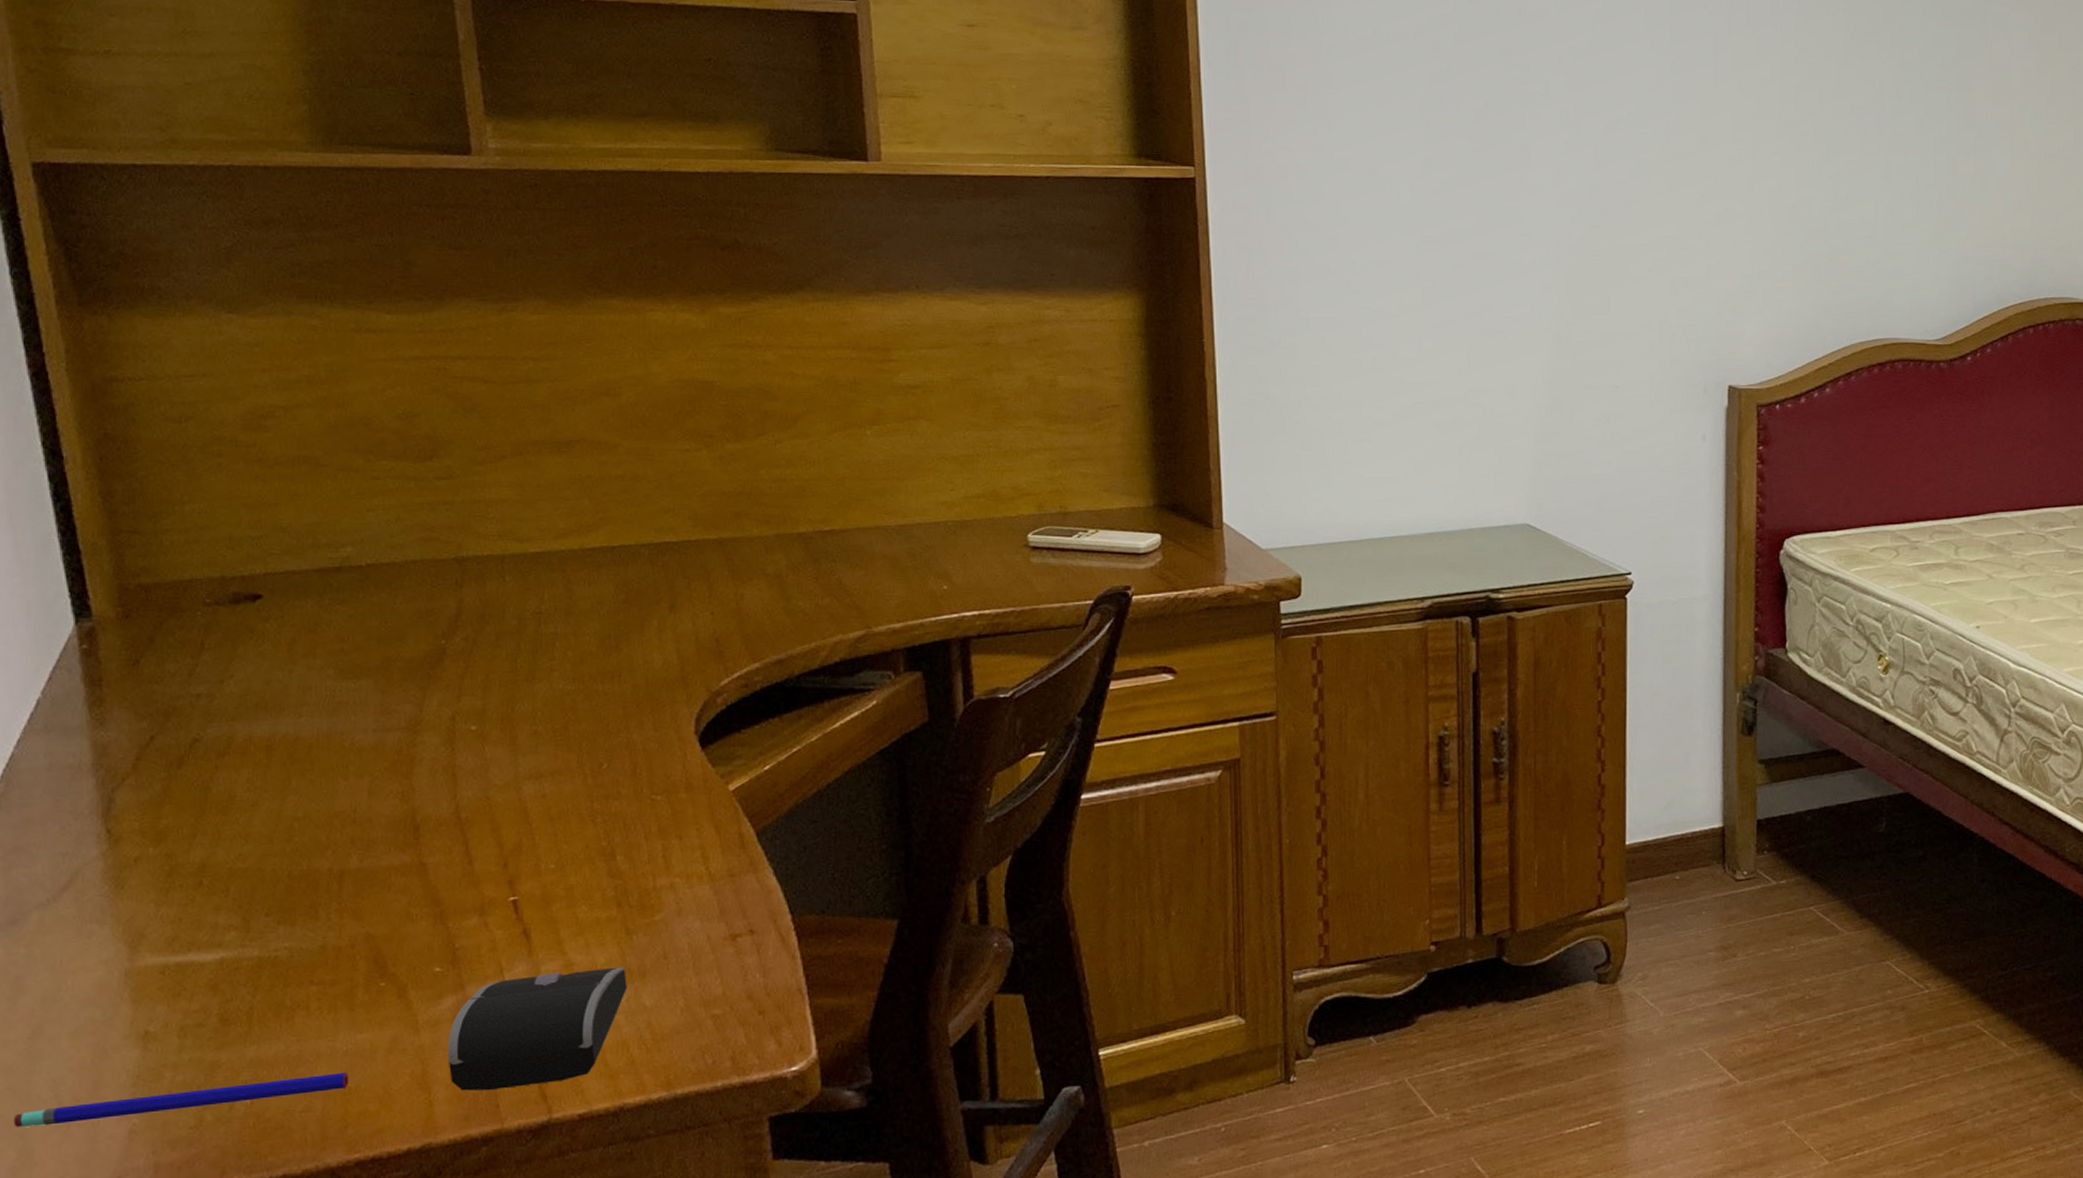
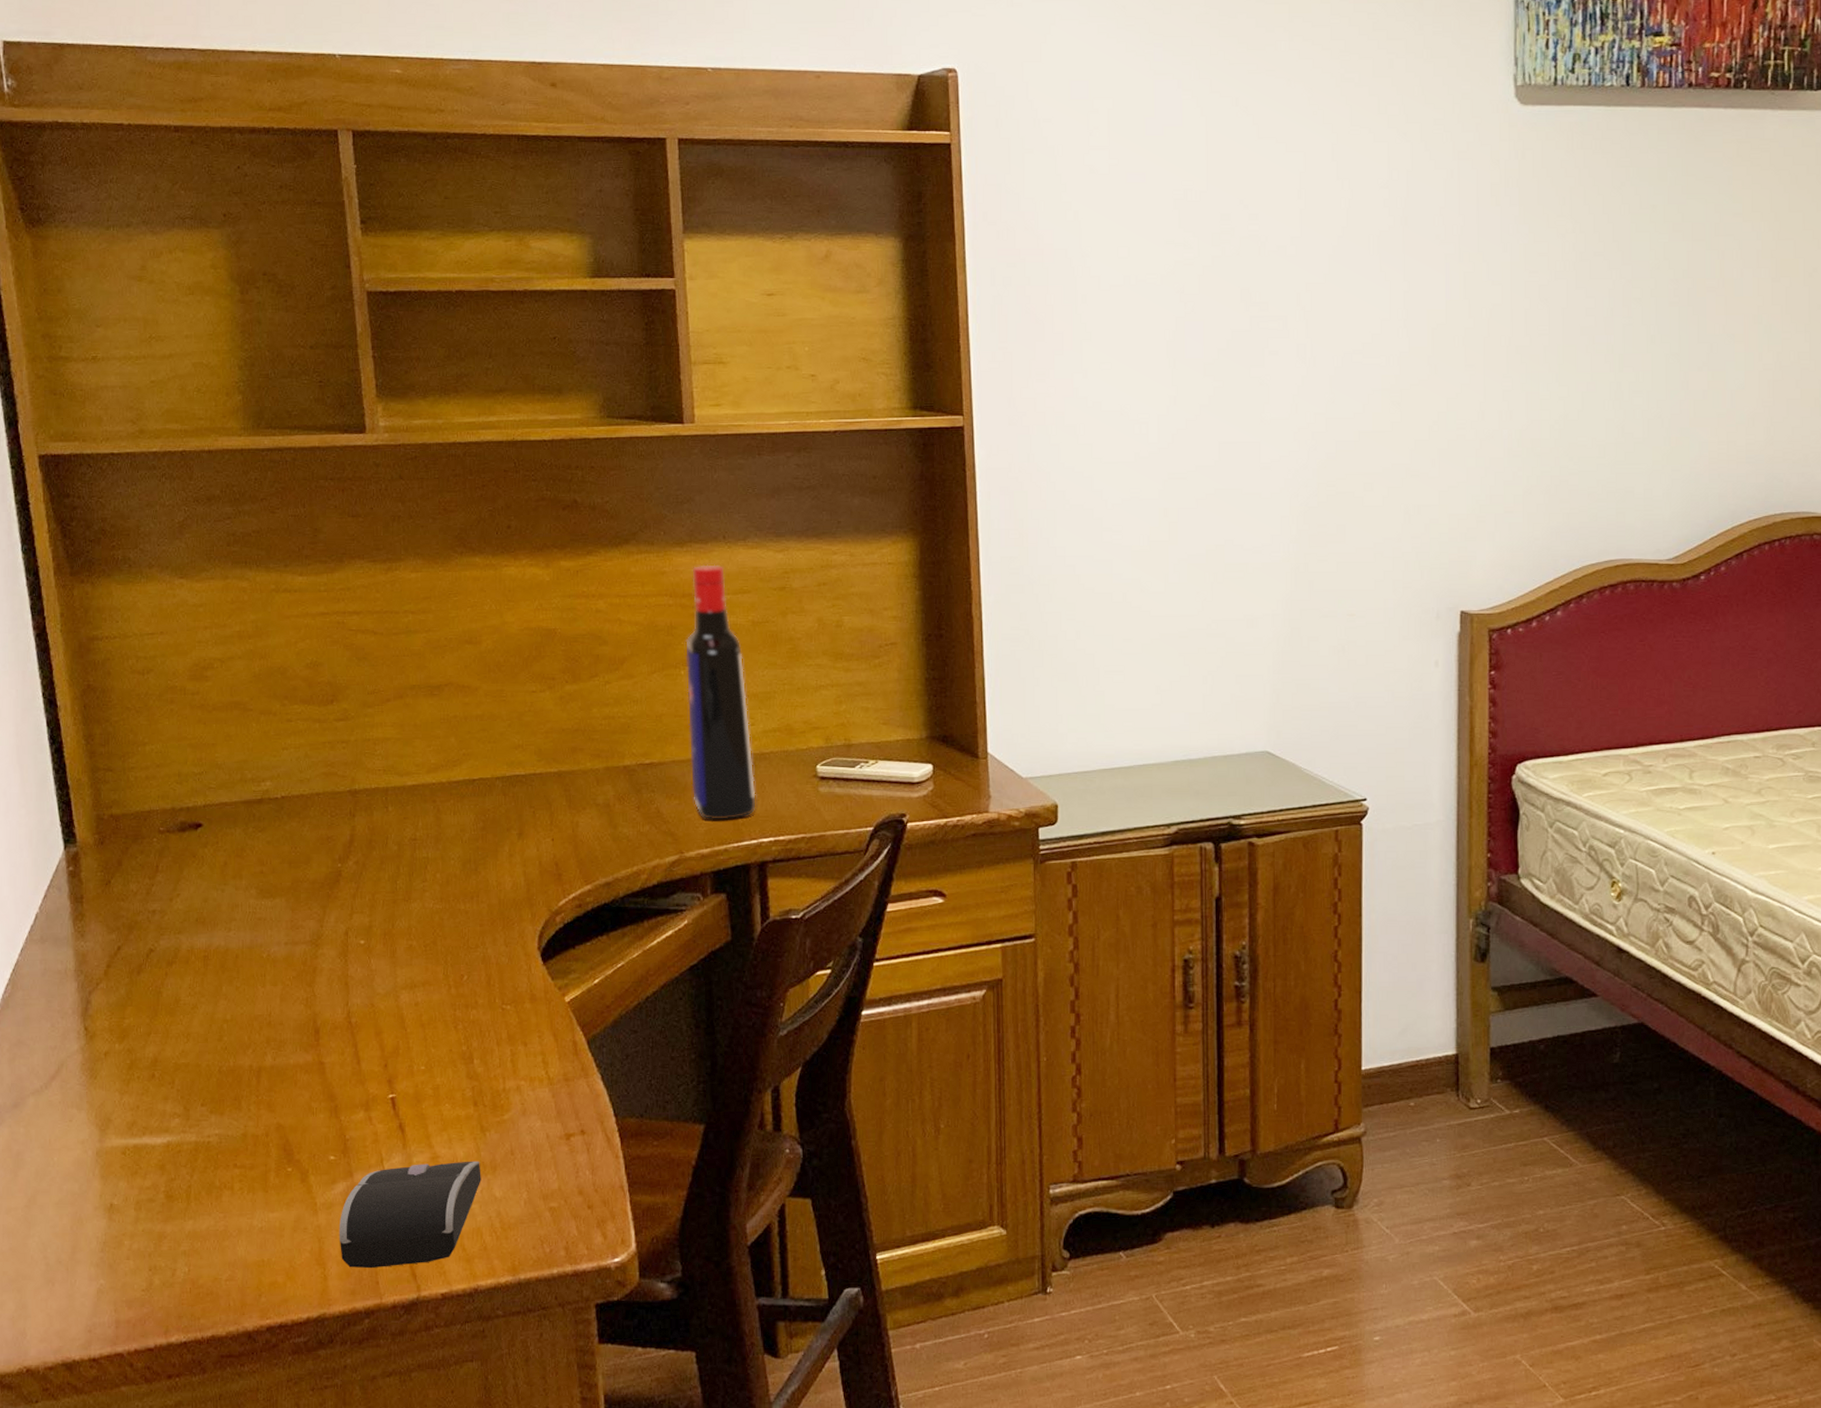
pen: present [13,1072,349,1127] -> none [13,1247,262,1283]
liquor bottle: none [872,315,957,592] -> present [685,564,756,820]

